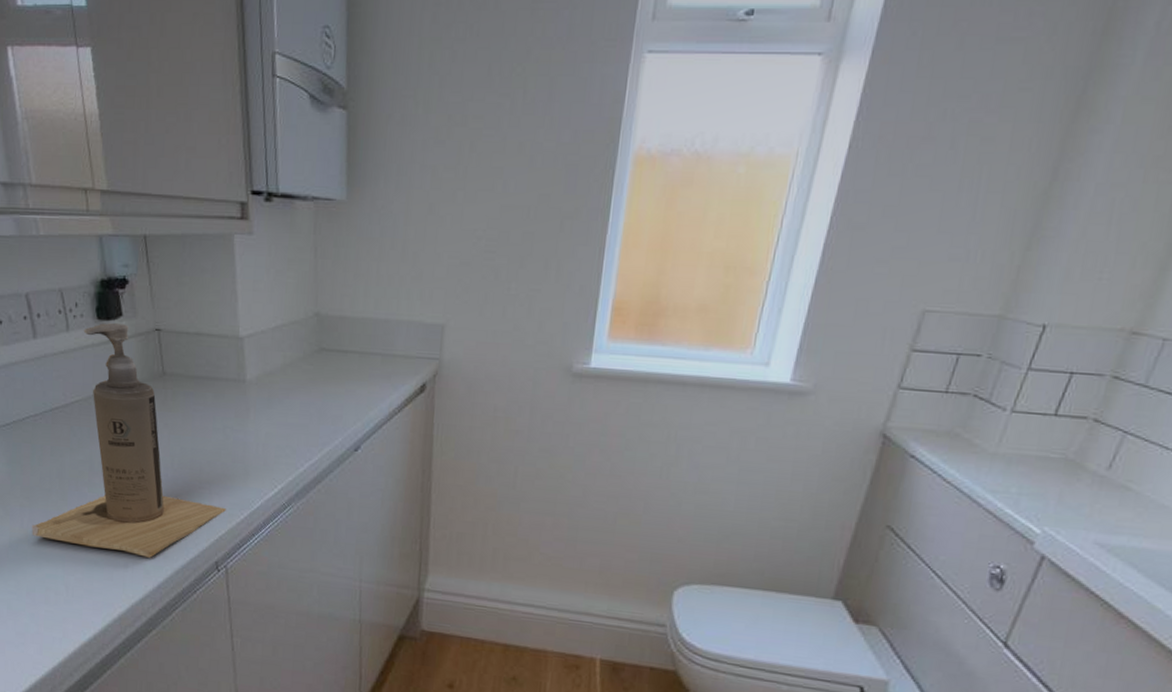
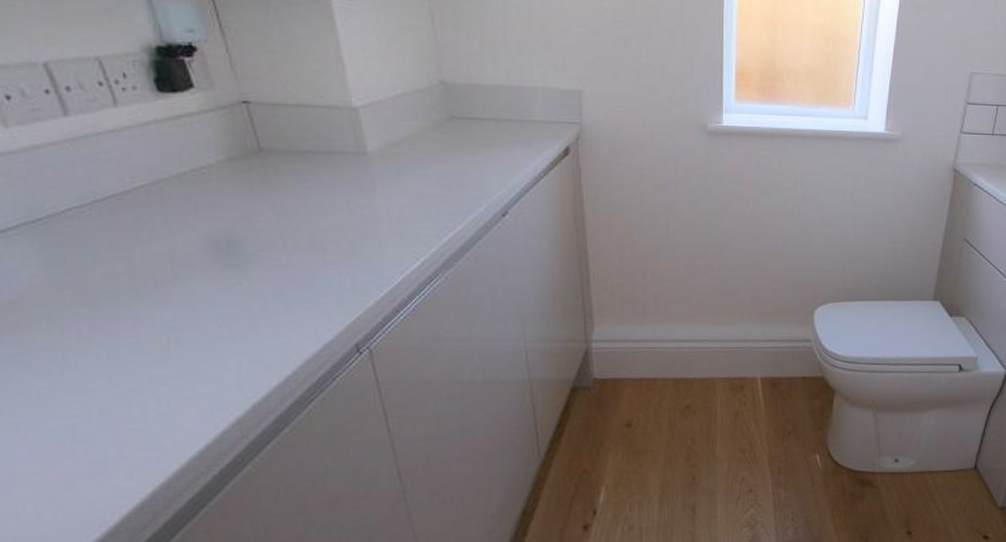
soap dispenser: present [32,323,226,558] -> none [95,96,361,351]

